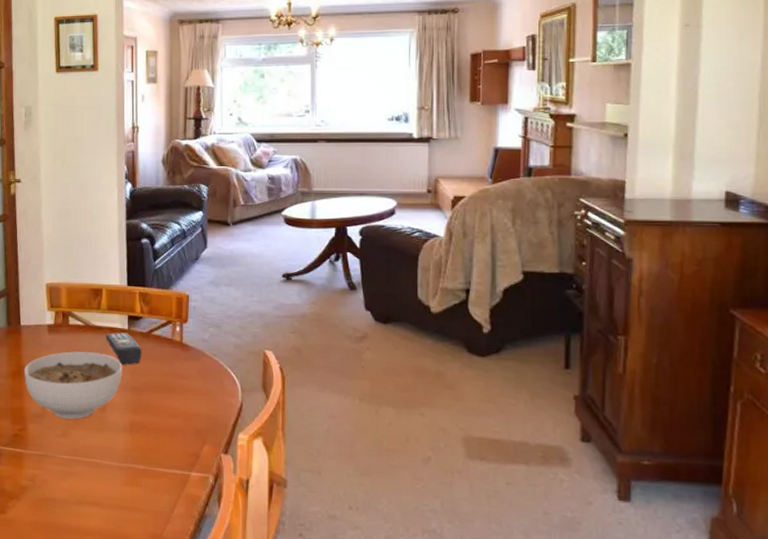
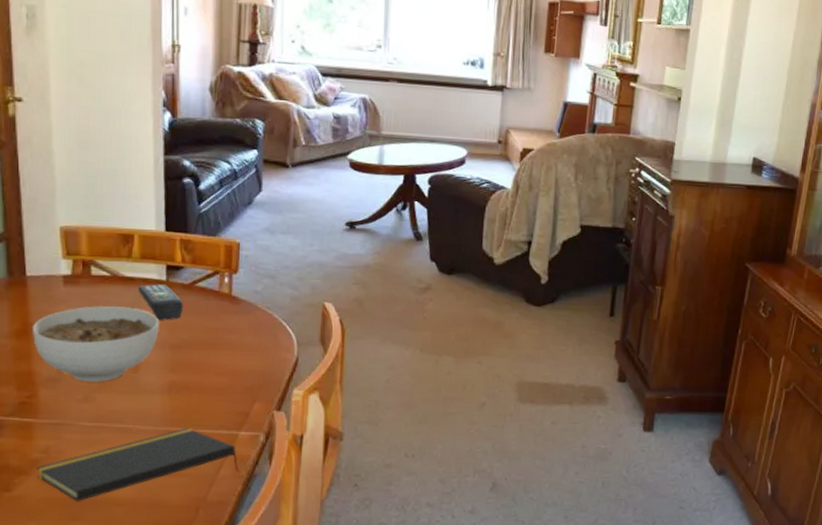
notepad: none [24,465,191,528] -> present [35,427,239,501]

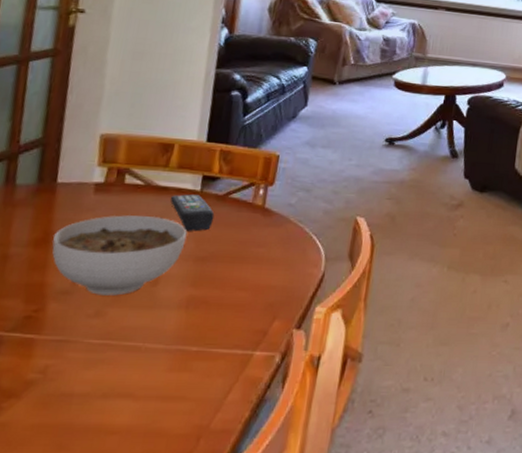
notepad: present [35,427,239,501] -> none [28,346,249,429]

